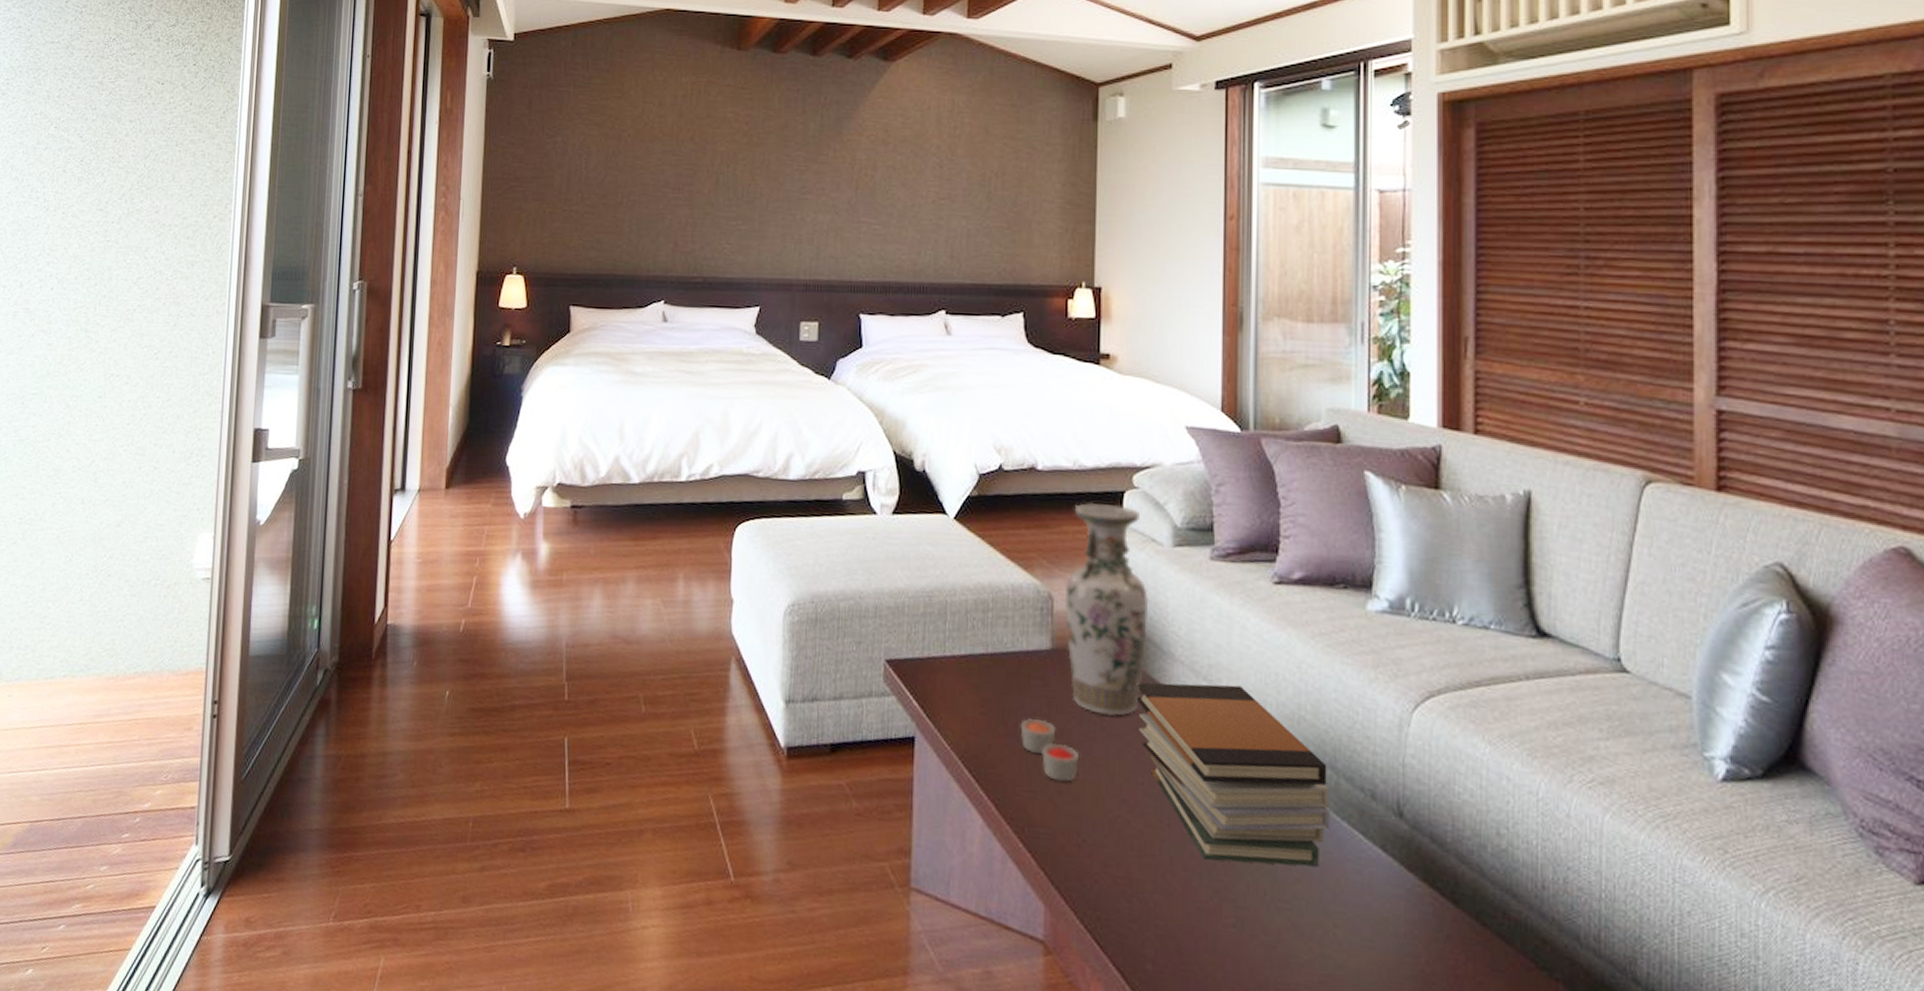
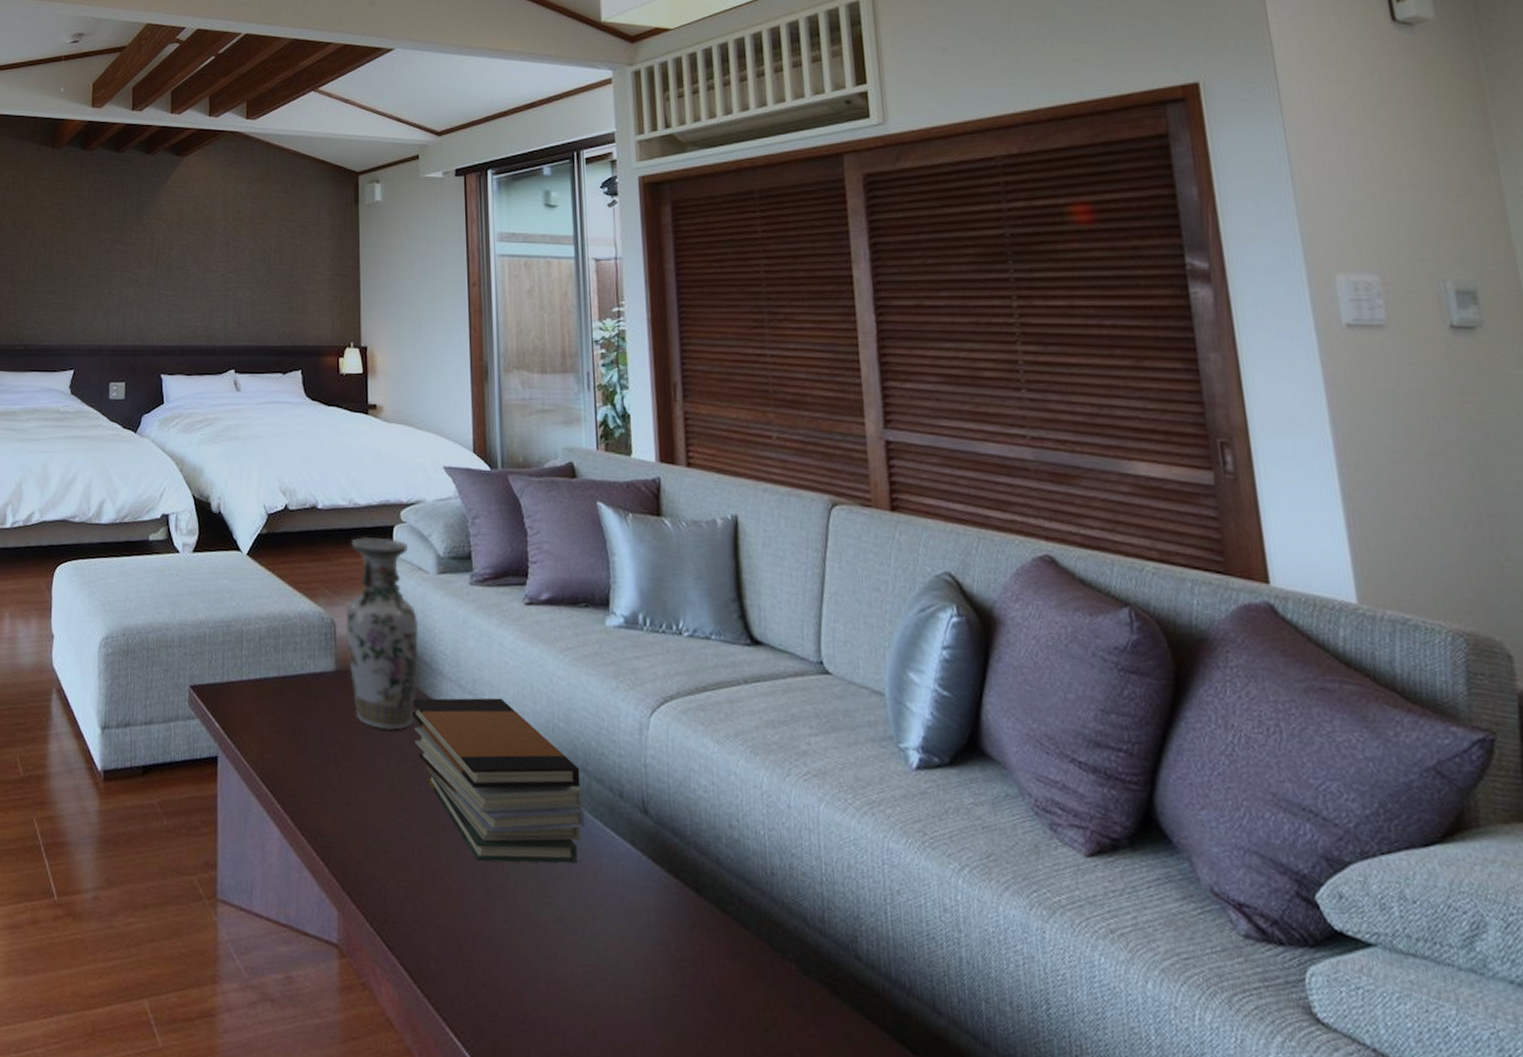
candle: present [1020,718,1078,782] -> none [310,735,363,793]

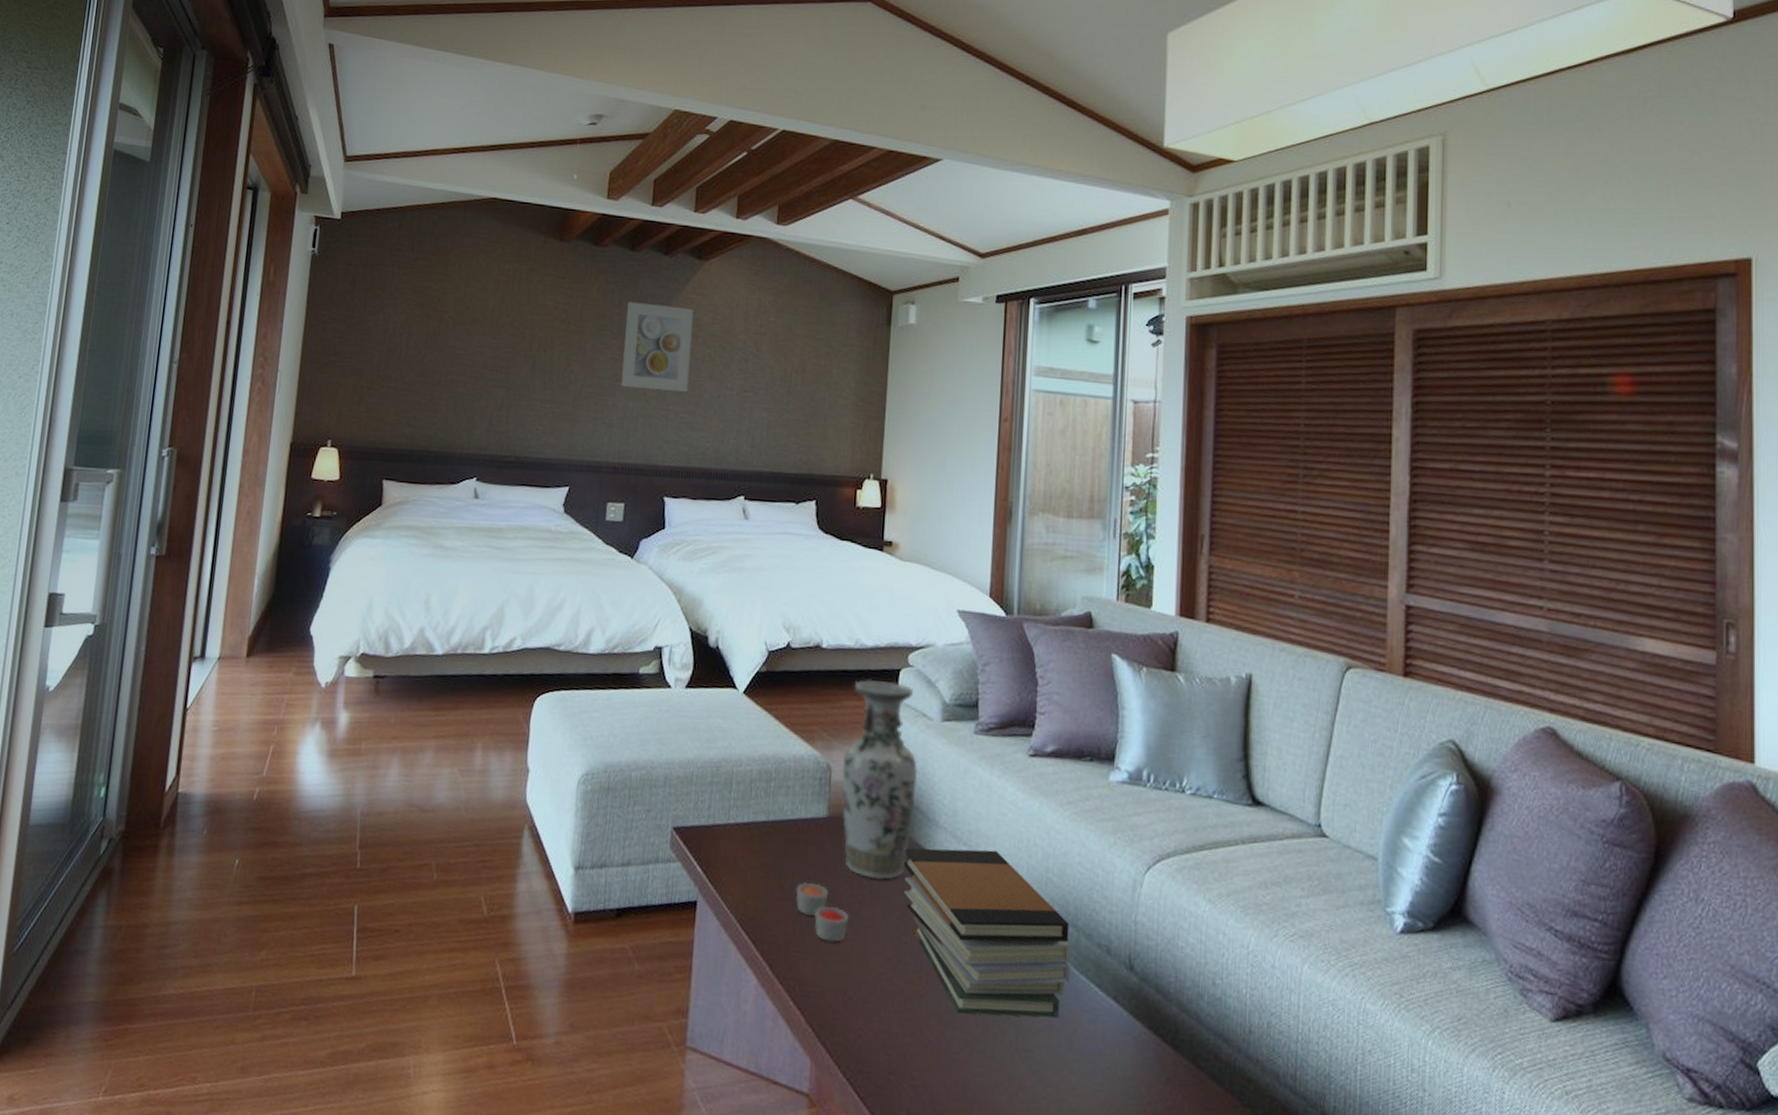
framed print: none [115,198,177,277] -> present [621,302,694,392]
candle: none [310,735,363,793] -> present [796,883,848,943]

